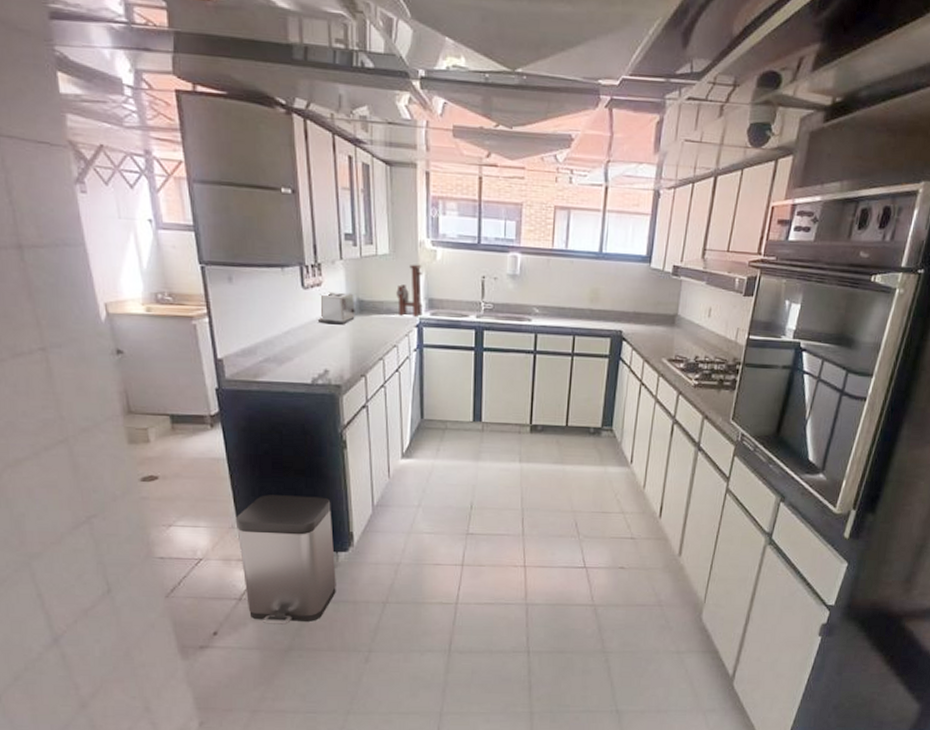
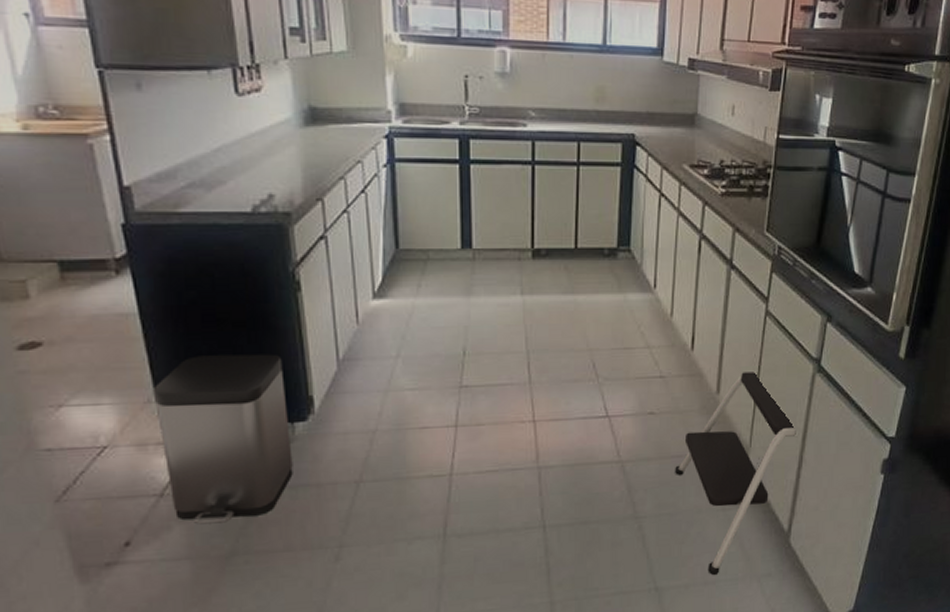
toaster: present [317,291,355,325] -> none [257,98,307,138]
paper towel holder: present [396,264,422,317] -> none [358,62,391,125]
step stool: none [639,538,747,706] -> present [675,370,798,576]

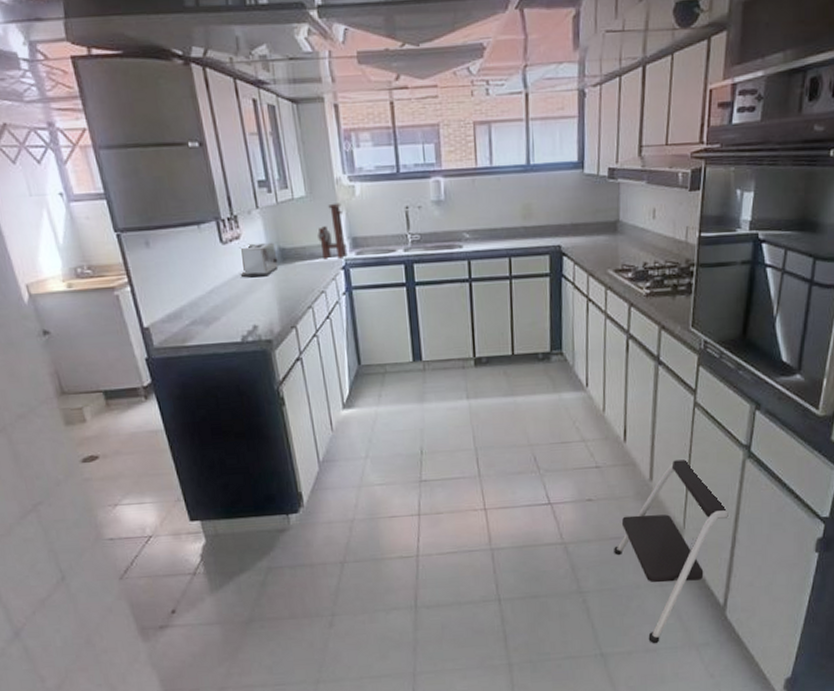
pedal bin: present [152,354,293,525] -> none [180,458,292,597]
toaster: none [257,98,307,138] -> present [238,242,279,278]
paper towel holder: none [358,62,391,125] -> present [318,202,346,259]

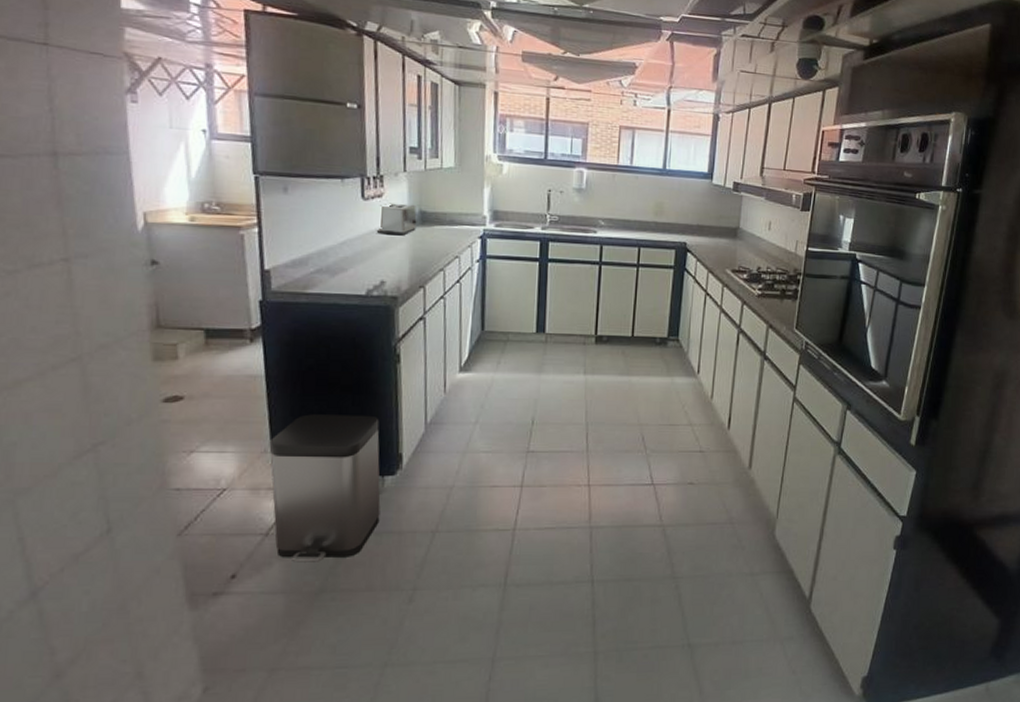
pedal bin: none [180,458,292,597] -> present [269,414,381,563]
paper towel holder: present [318,202,346,259] -> none [460,177,488,228]
step stool: present [614,458,730,644] -> none [710,449,819,636]

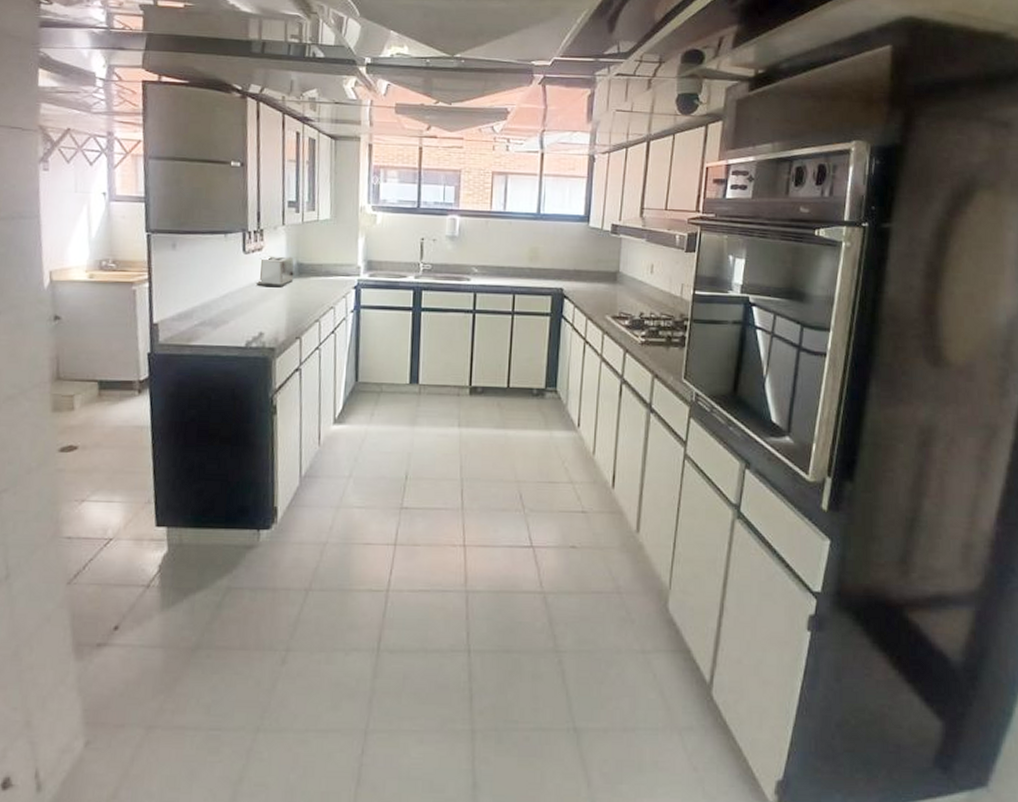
pedal bin: present [269,414,381,563] -> none [152,465,256,617]

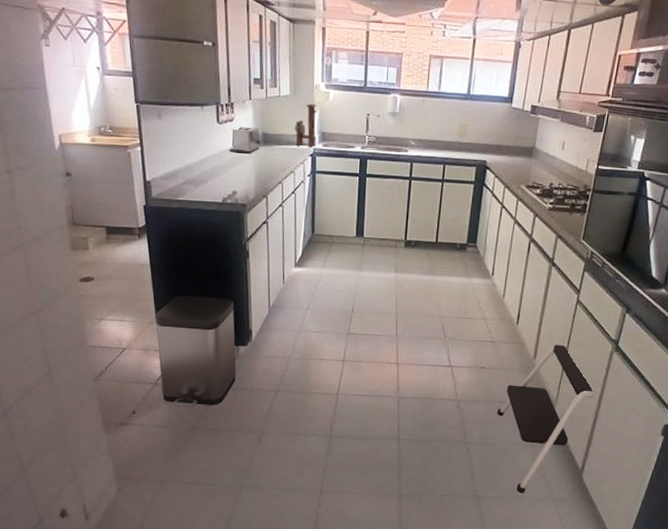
pedal bin: none [152,465,256,617] -> present [155,295,236,407]
paper towel holder: none [335,228,362,278] -> present [295,103,317,148]
step stool: none [595,512,718,723] -> present [497,344,595,494]

